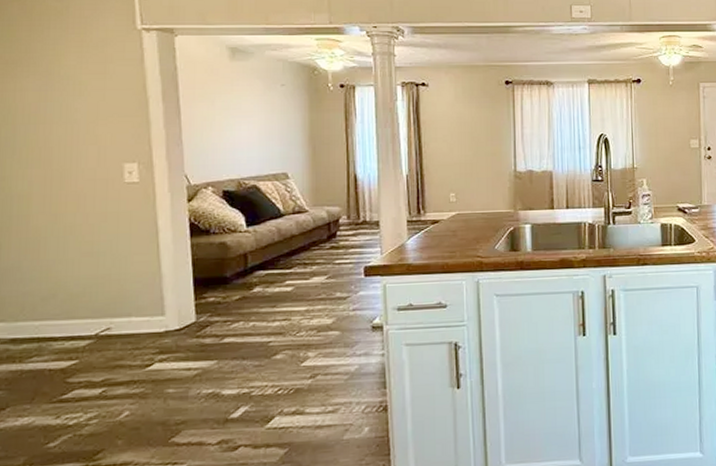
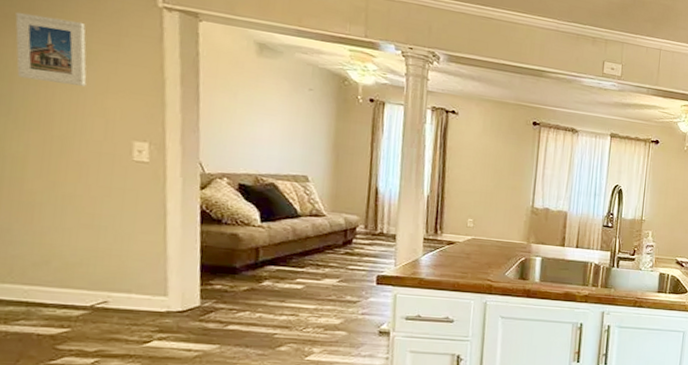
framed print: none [14,56,79,118] -> present [15,12,87,86]

